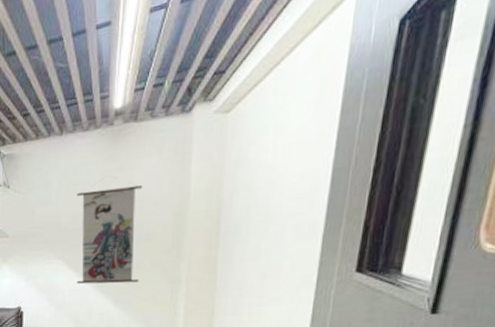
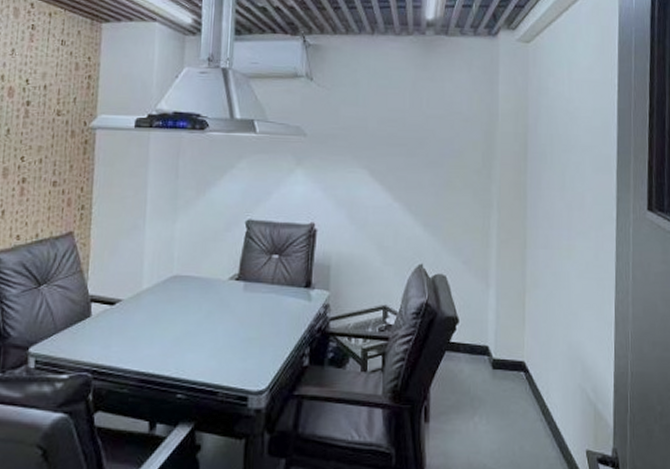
wall scroll: present [77,176,142,284] -> none [383,84,452,204]

